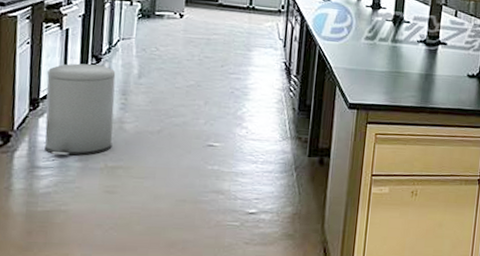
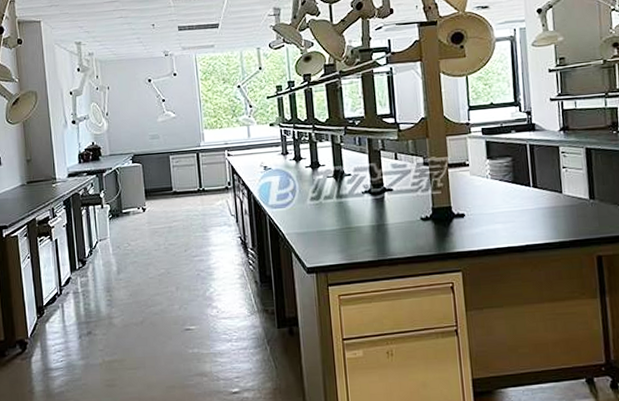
pedal bin: present [45,63,116,156] -> none [46,267,106,356]

